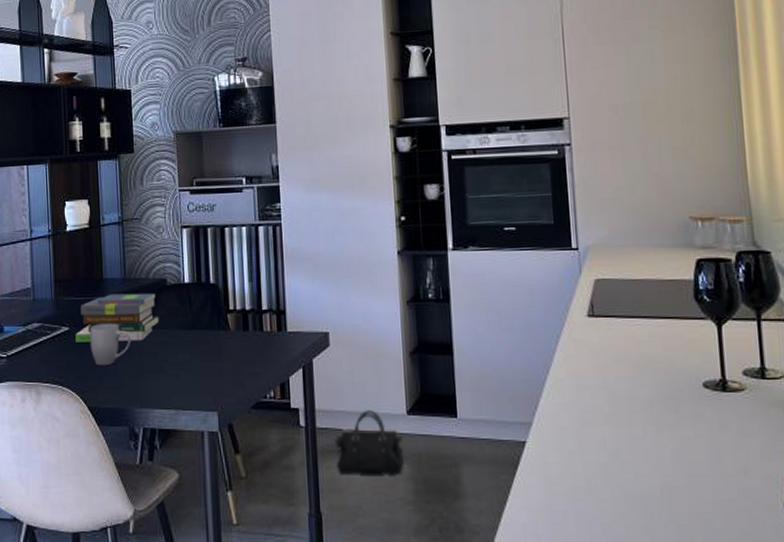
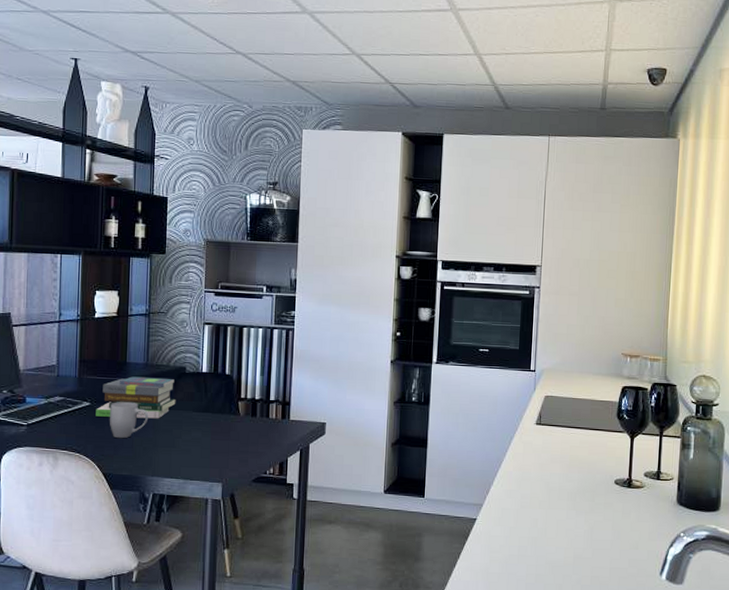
shoulder bag: present [334,410,405,475] -> none [320,488,378,541]

